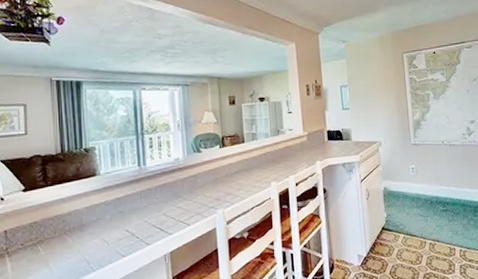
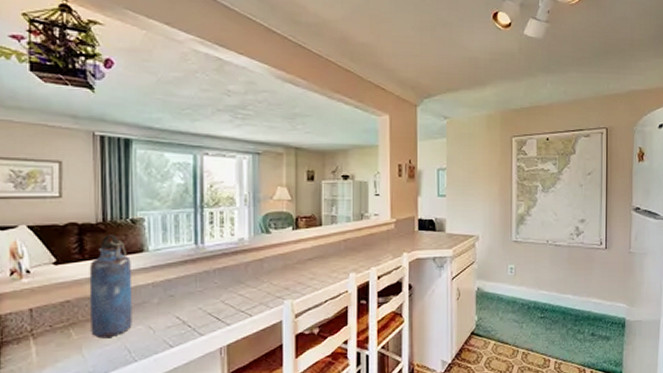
water bottle: none [52,162,90,253] -> present [89,234,132,339]

